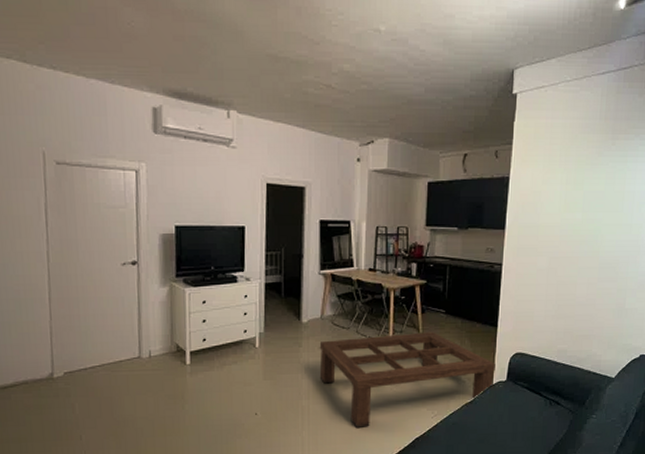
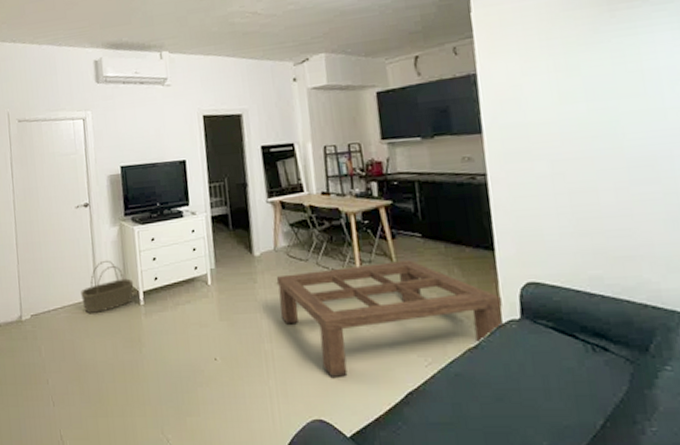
basket: none [123,320,181,373] -> present [81,260,134,314]

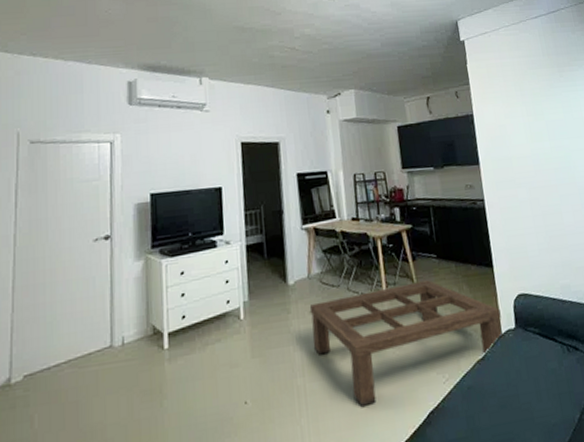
basket: present [81,260,134,314] -> none [92,299,158,367]

